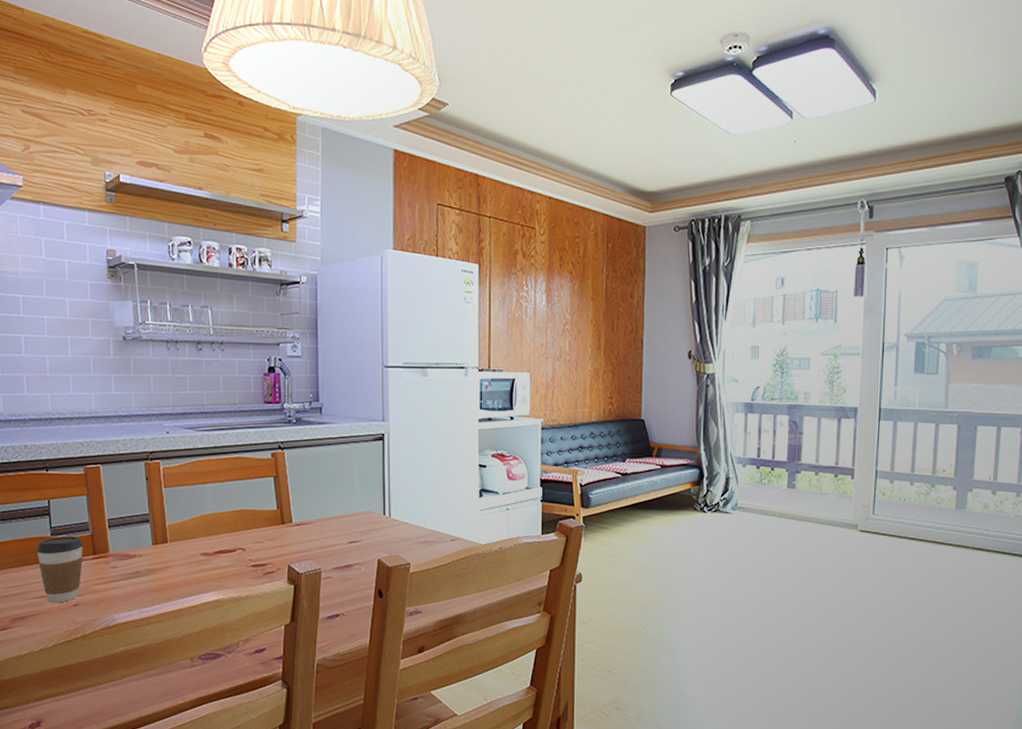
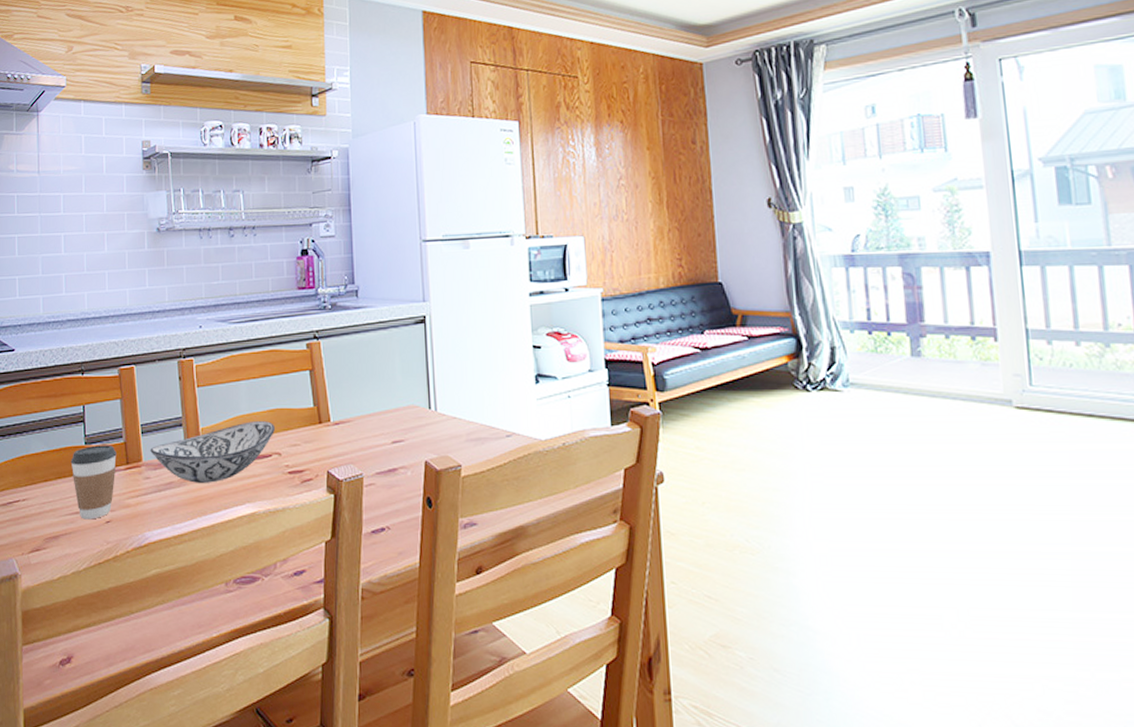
decorative bowl: none [117,520,240,573] -> present [150,421,276,483]

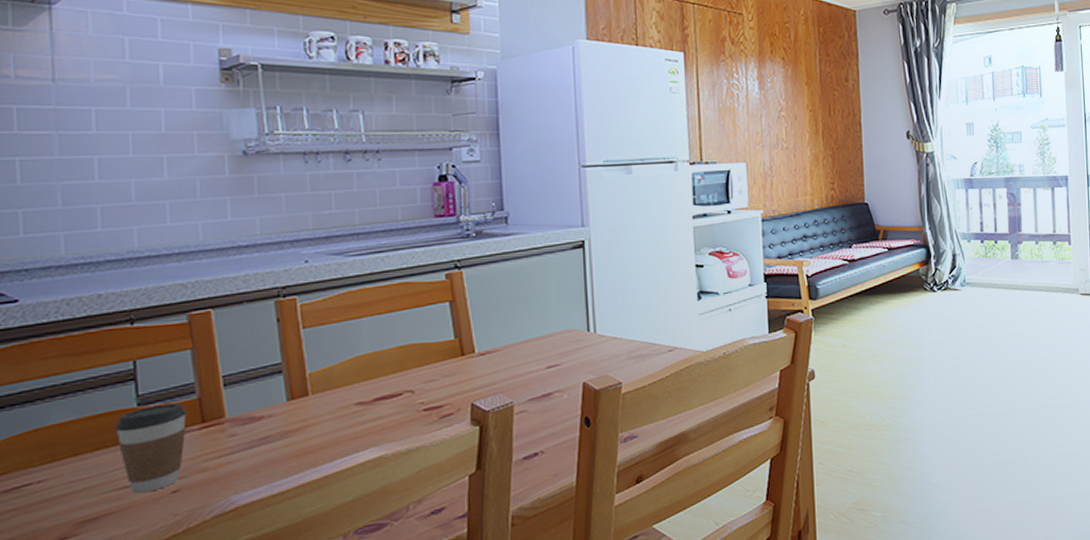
decorative bowl: present [150,421,276,483] -> none [237,358,408,434]

